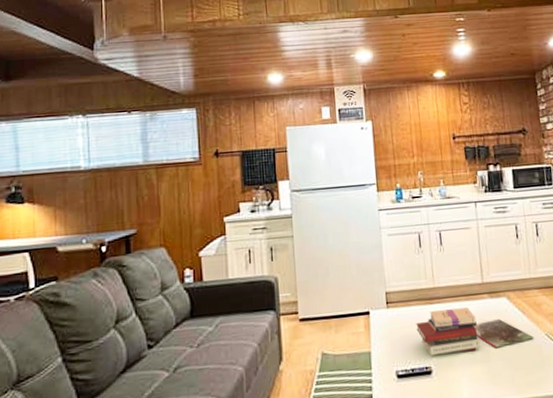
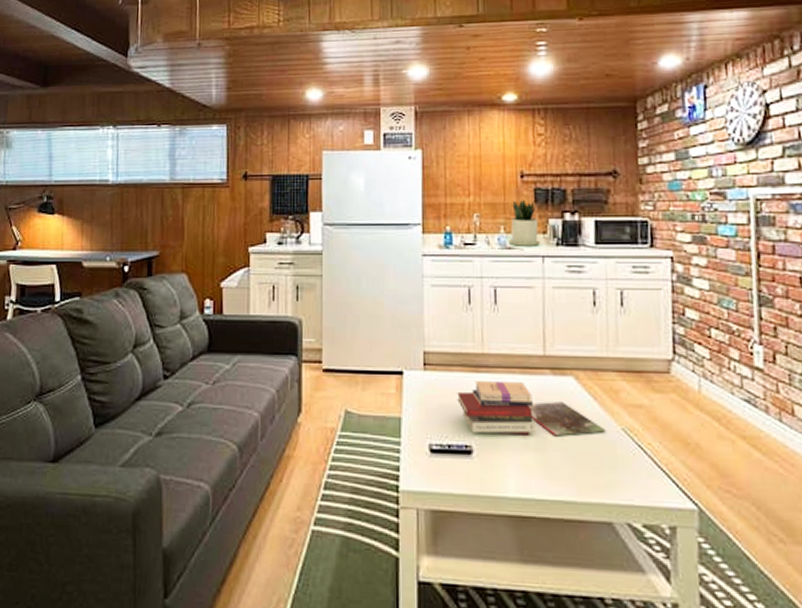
planter: none [448,156,472,196] -> present [509,199,540,246]

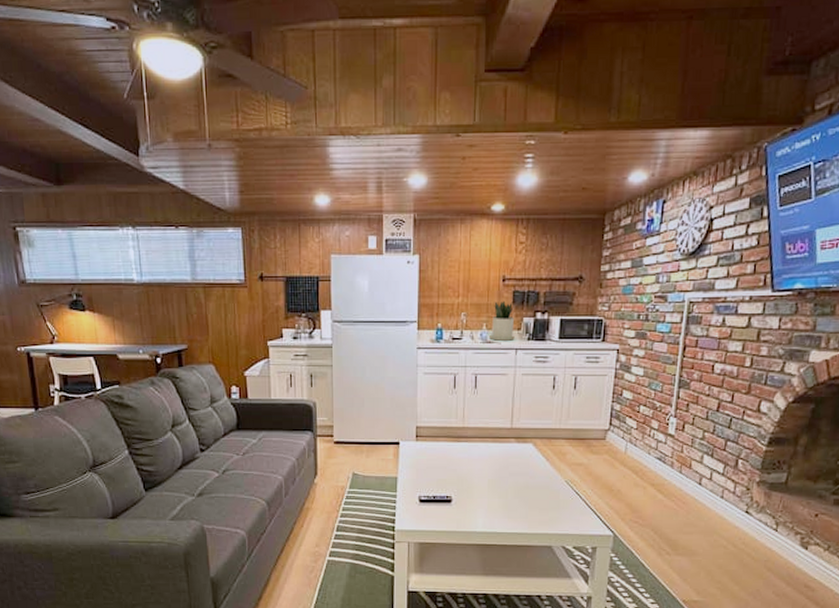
books: present [457,381,537,436] -> none [442,449,502,488]
magazine: present [528,402,607,437] -> none [496,463,554,488]

